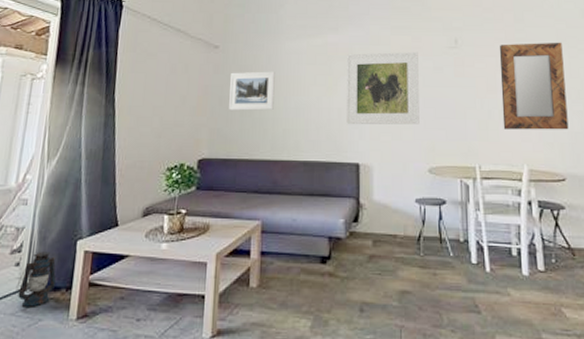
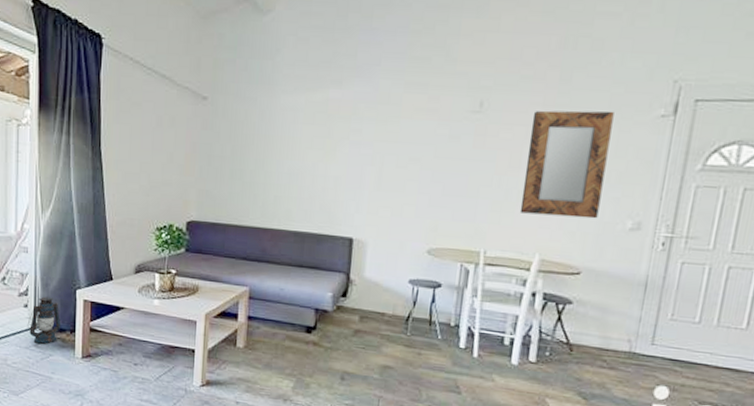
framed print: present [229,71,275,111] -> none [218,128,268,174]
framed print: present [347,51,420,125] -> none [343,113,434,201]

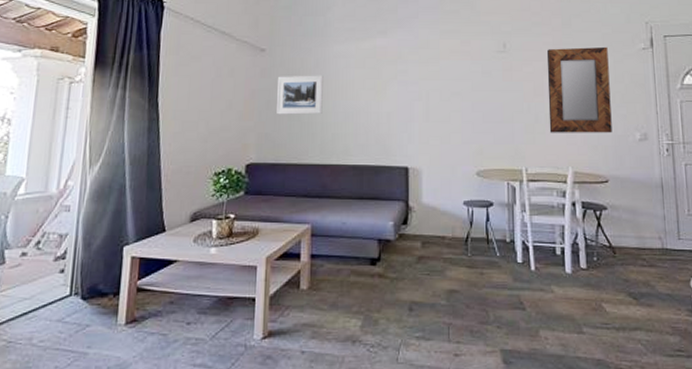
lantern: present [27,296,61,344] -> none [61,258,104,313]
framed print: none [218,128,268,174] -> present [277,75,323,115]

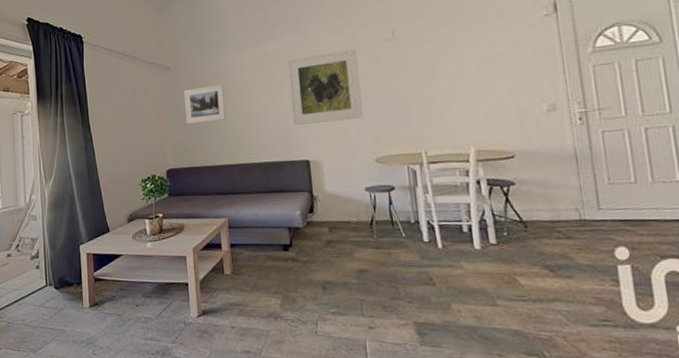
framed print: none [396,55,468,129] -> present [288,48,363,126]
home mirror: present [546,46,612,133] -> none [438,19,516,114]

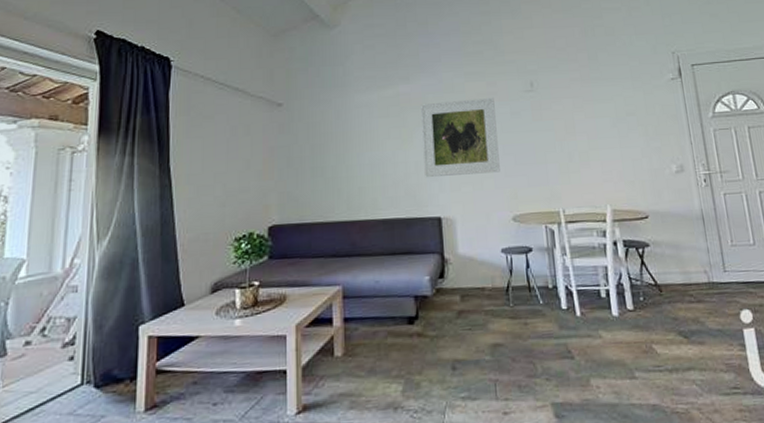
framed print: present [184,84,226,124] -> none [298,127,347,172]

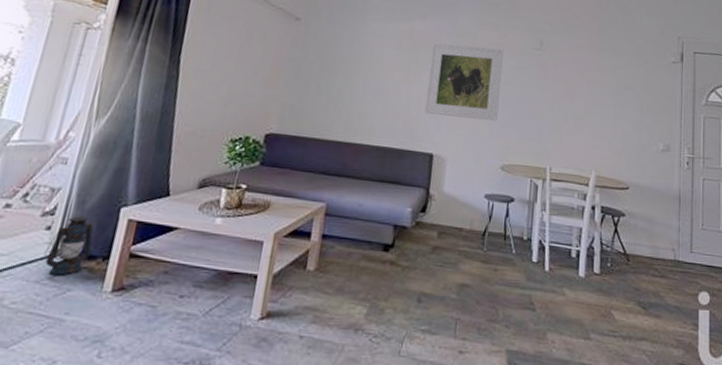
lantern: none [72,341,119,405] -> present [44,216,94,276]

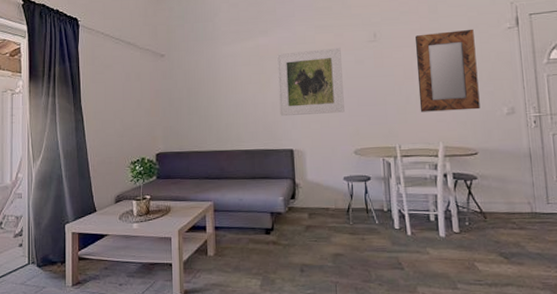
lantern: present [44,216,94,276] -> none [22,234,53,278]
home mirror: none [576,52,640,141] -> present [415,29,480,112]

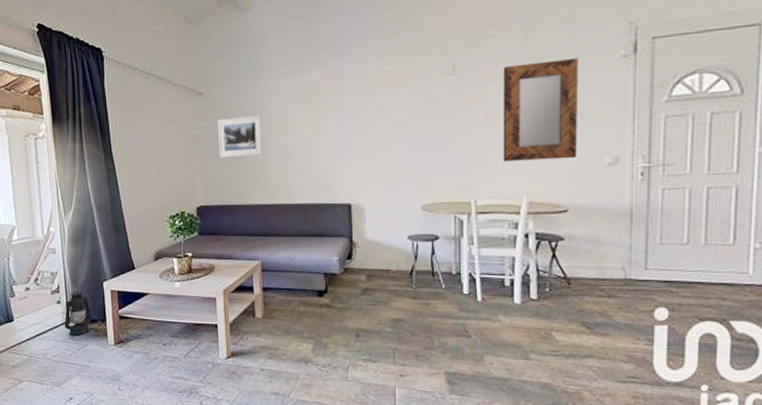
lantern: none [22,234,53,278] -> present [61,292,93,336]
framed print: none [177,74,216,110] -> present [218,115,263,158]
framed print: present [277,47,345,117] -> none [334,82,412,166]

